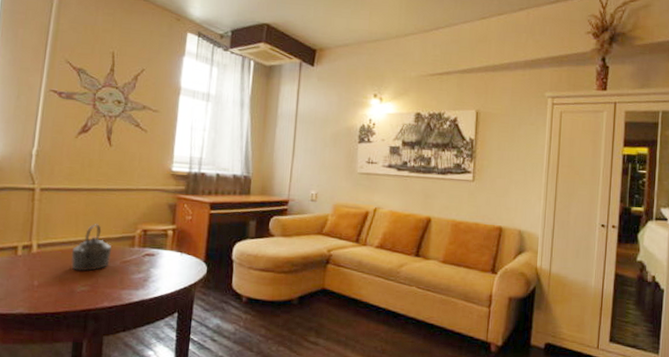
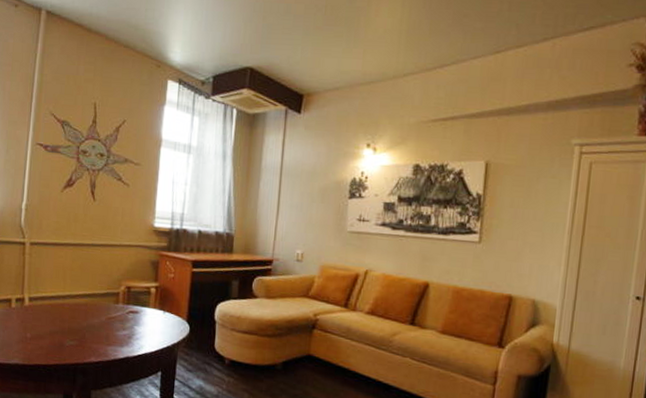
kettle: present [70,224,112,272] -> none [59,279,98,326]

